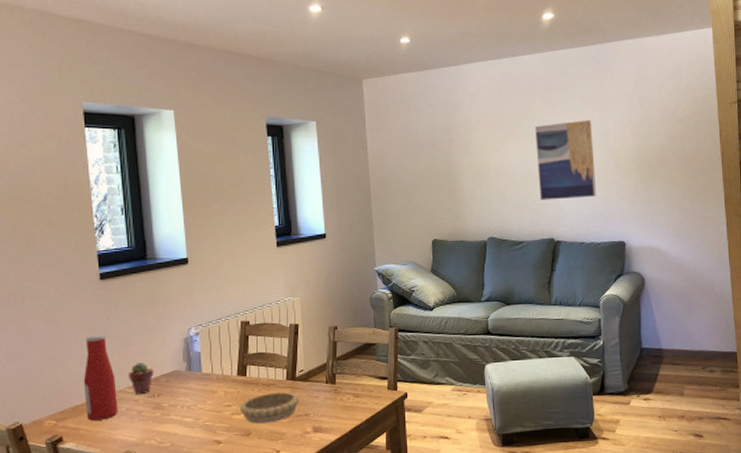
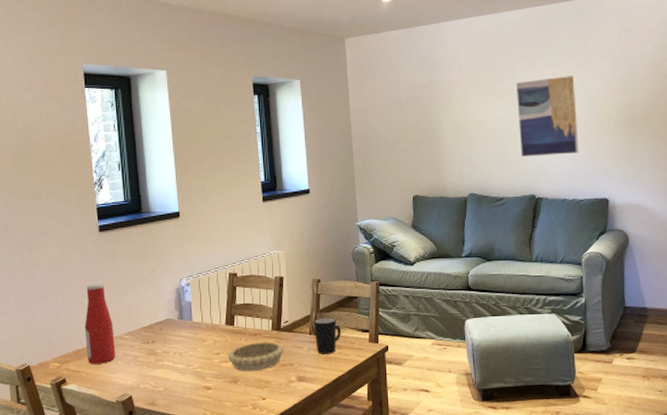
potted succulent: present [129,363,154,395] -> none [125,311,148,341]
mug: none [331,365,359,404] -> present [314,317,341,354]

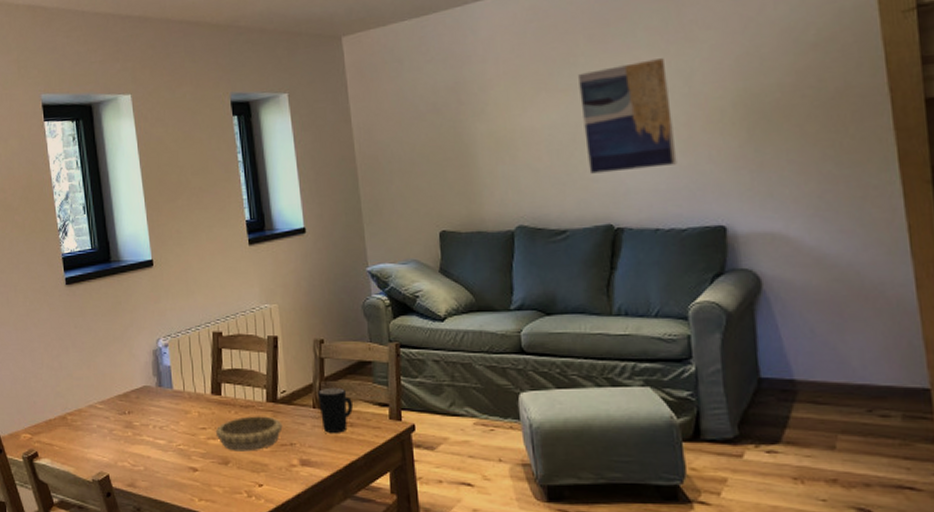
bottle: present [84,282,116,364] -> none [54,343,90,437]

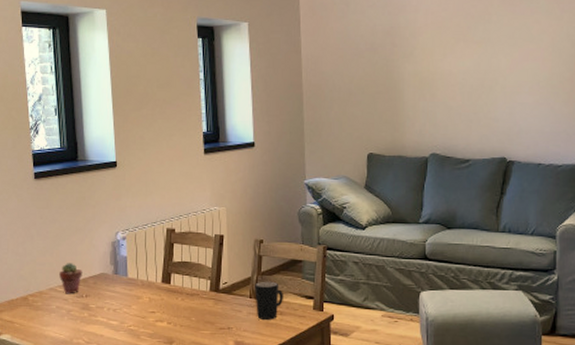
potted succulent: none [98,376,124,411] -> present [59,263,83,294]
decorative bowl: present [215,416,283,452] -> none [163,303,222,333]
wall art: present [578,58,677,174] -> none [490,23,560,114]

